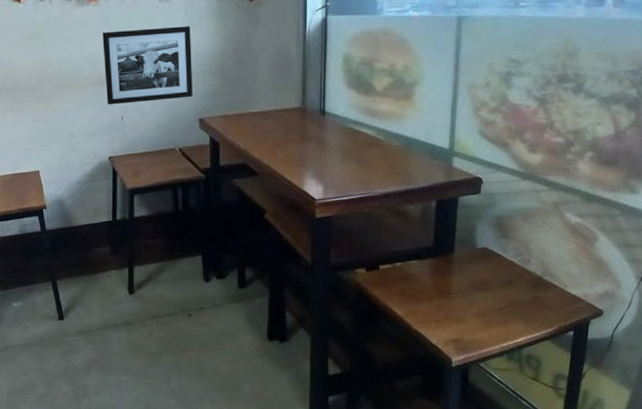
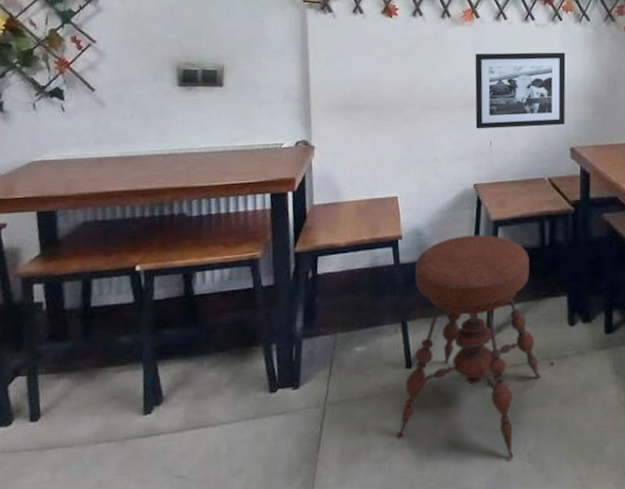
stool: none [55,202,180,395] -> present [396,235,541,459]

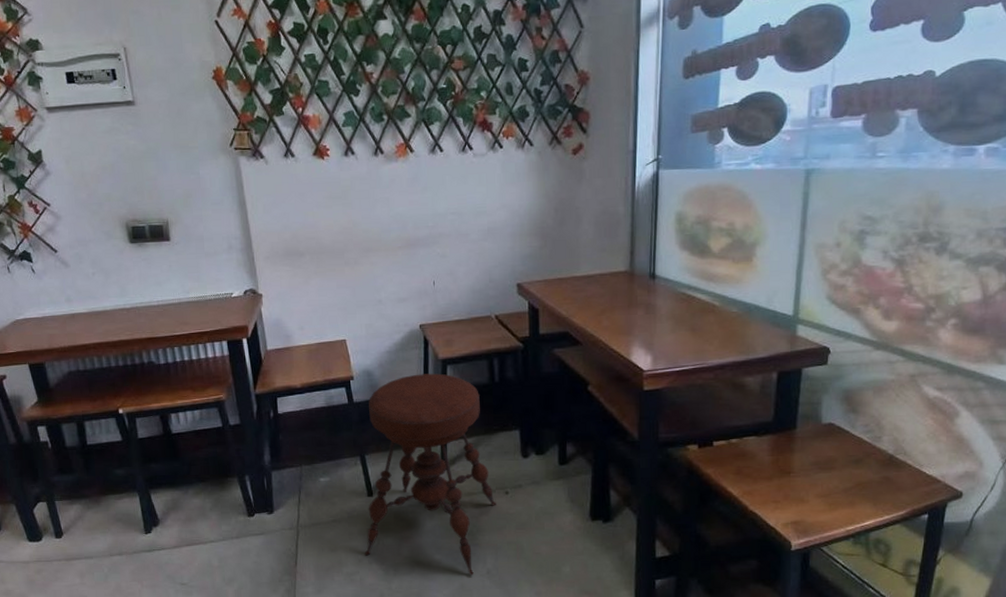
picture frame: present [475,52,566,129] -> none [412,183,510,269]

